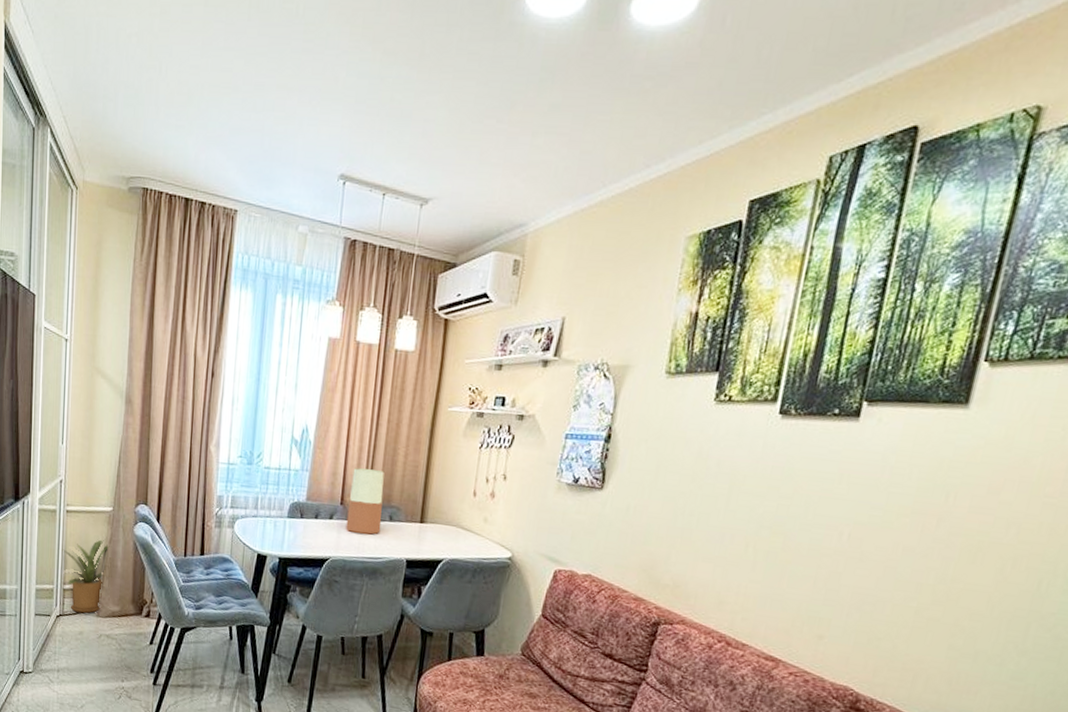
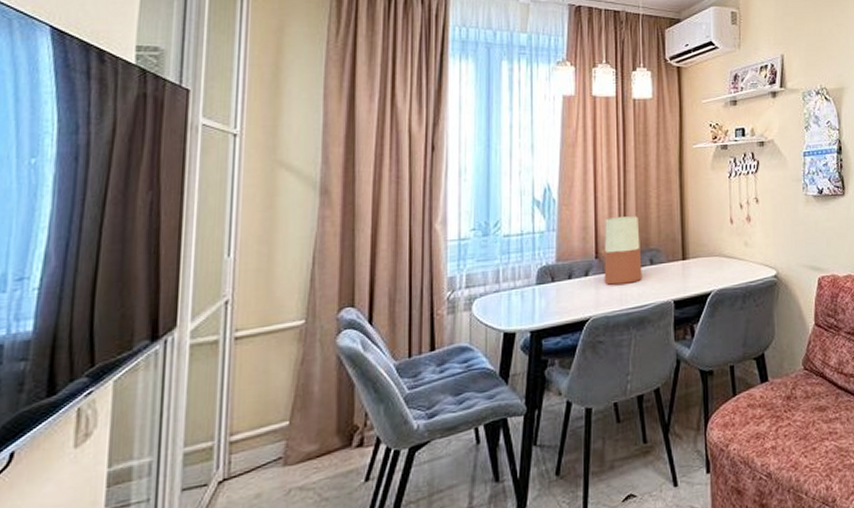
house plant: present [62,538,110,614] -> none [227,361,302,469]

